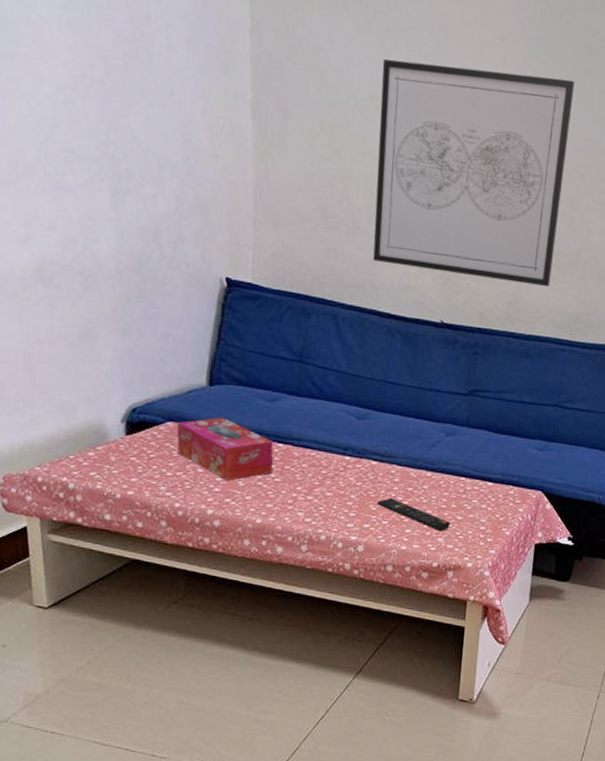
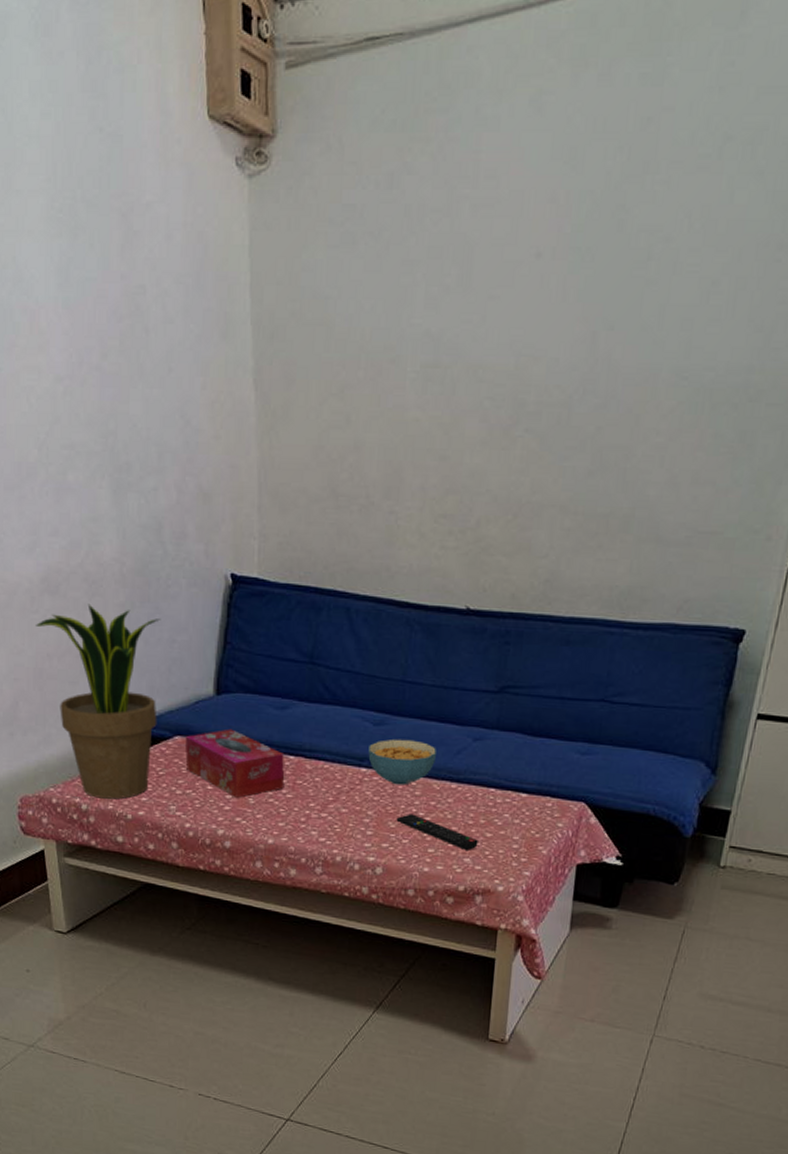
potted plant: none [27,295,157,480] -> present [36,603,161,800]
cereal bowl: none [352,431,414,473] -> present [368,738,436,785]
wall art: present [373,59,575,287] -> none [389,296,629,558]

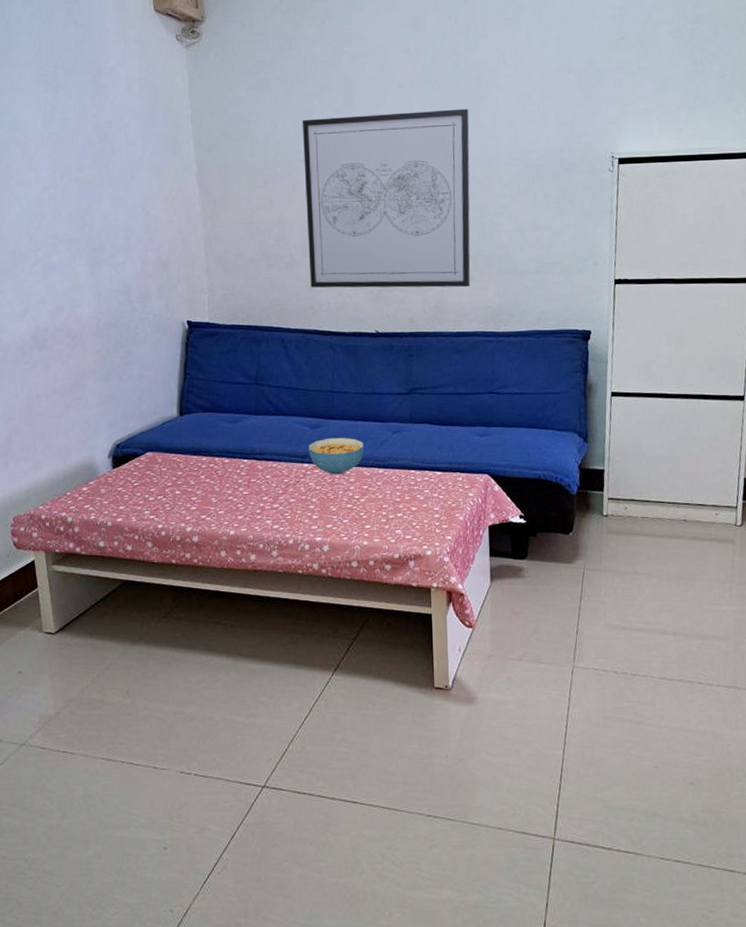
potted plant: present [36,603,161,800] -> none [27,353,132,511]
tissue box: present [185,729,285,798] -> none [155,442,241,499]
wall art: none [389,296,629,558] -> present [302,108,471,288]
remote control: present [396,814,478,850] -> none [336,498,406,523]

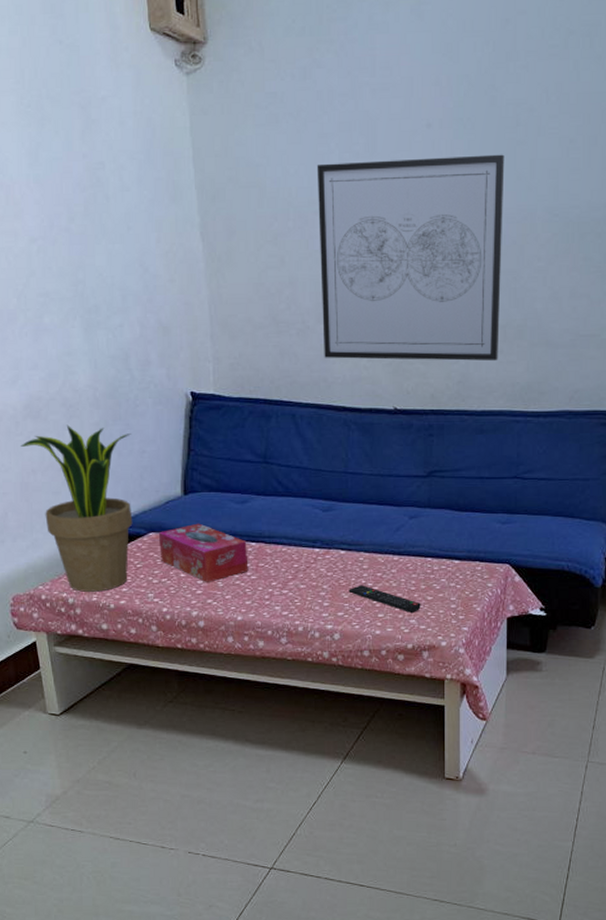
potted plant: none [27,353,132,511] -> present [21,424,133,592]
tissue box: none [155,442,241,499] -> present [158,523,249,582]
cereal bowl: present [308,437,364,475] -> none [320,521,378,561]
remote control: none [336,498,406,523] -> present [348,585,421,613]

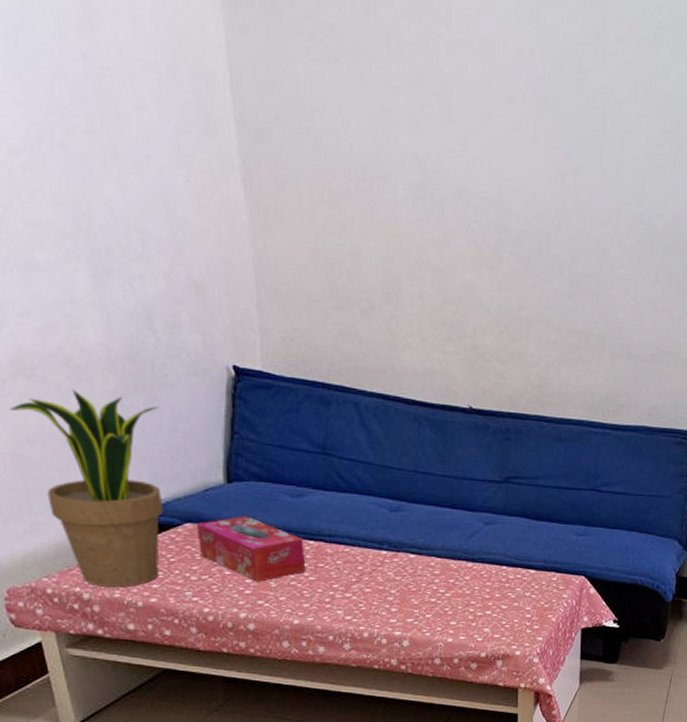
wall art: present [316,154,505,361] -> none [383,121,590,368]
remote control: present [348,585,421,613] -> none [419,591,495,621]

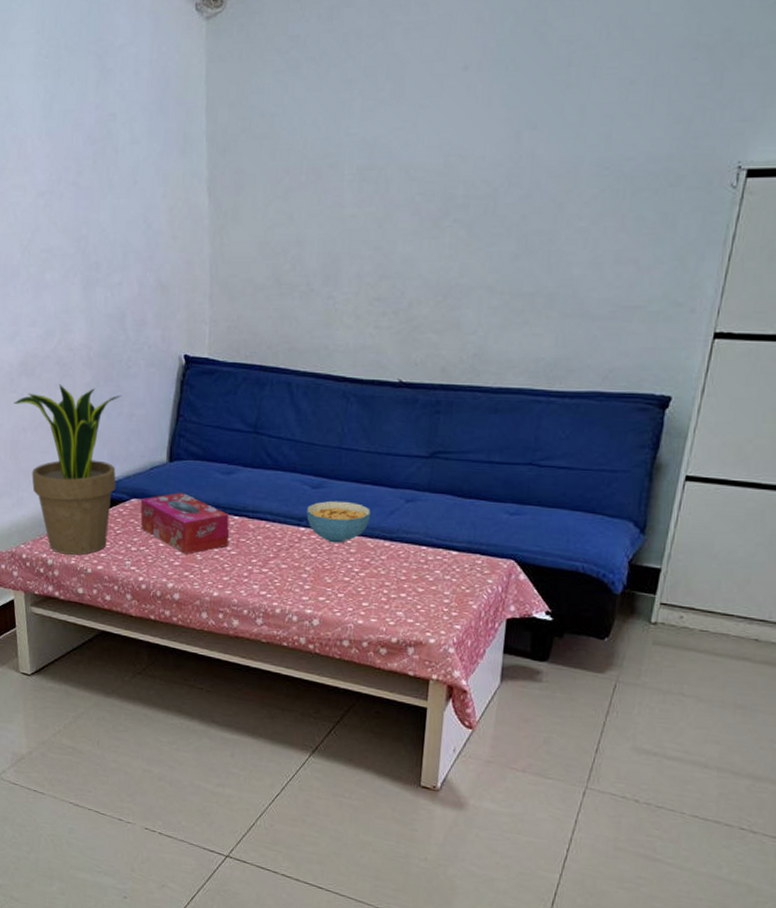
cereal bowl: none [387,524,451,566] -> present [306,500,371,543]

